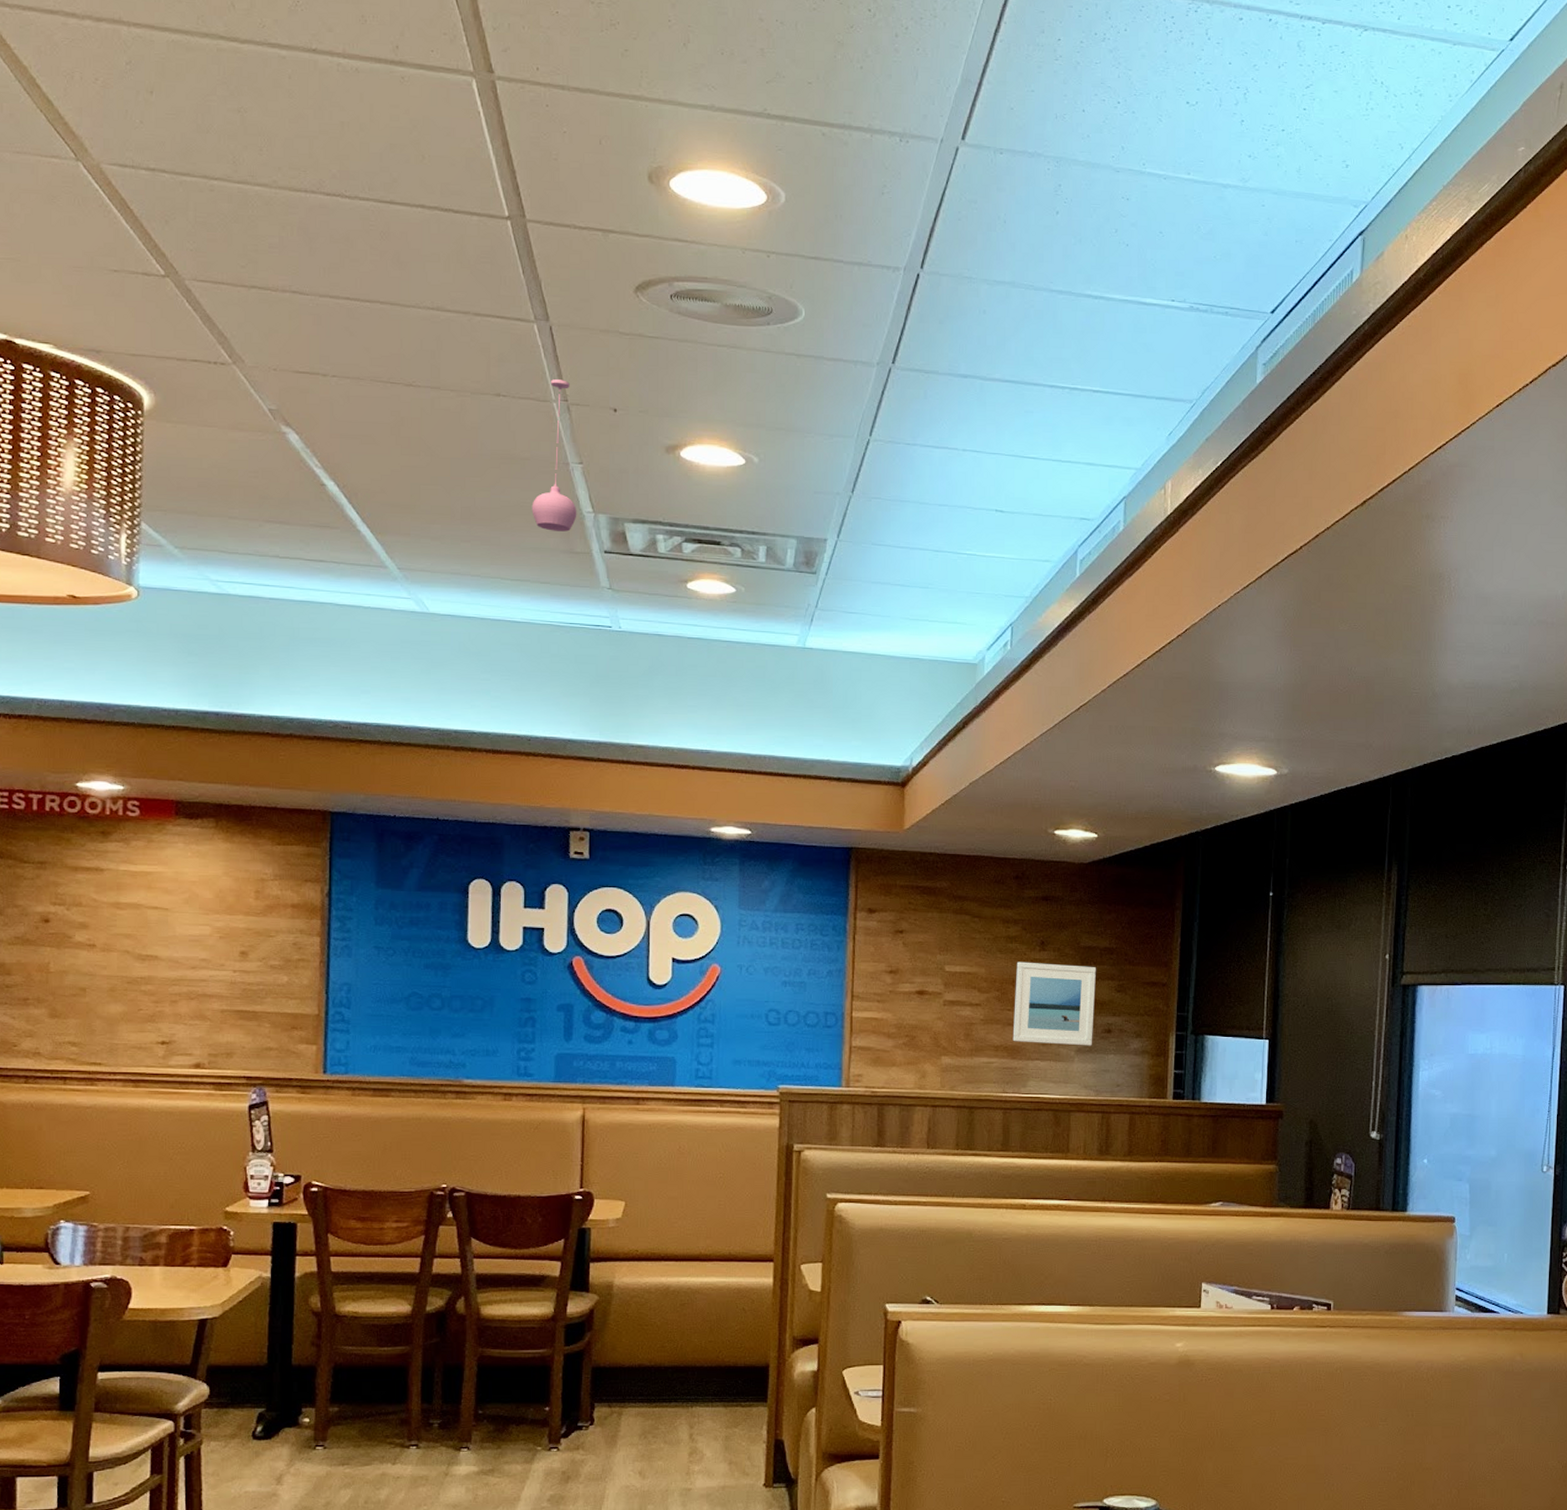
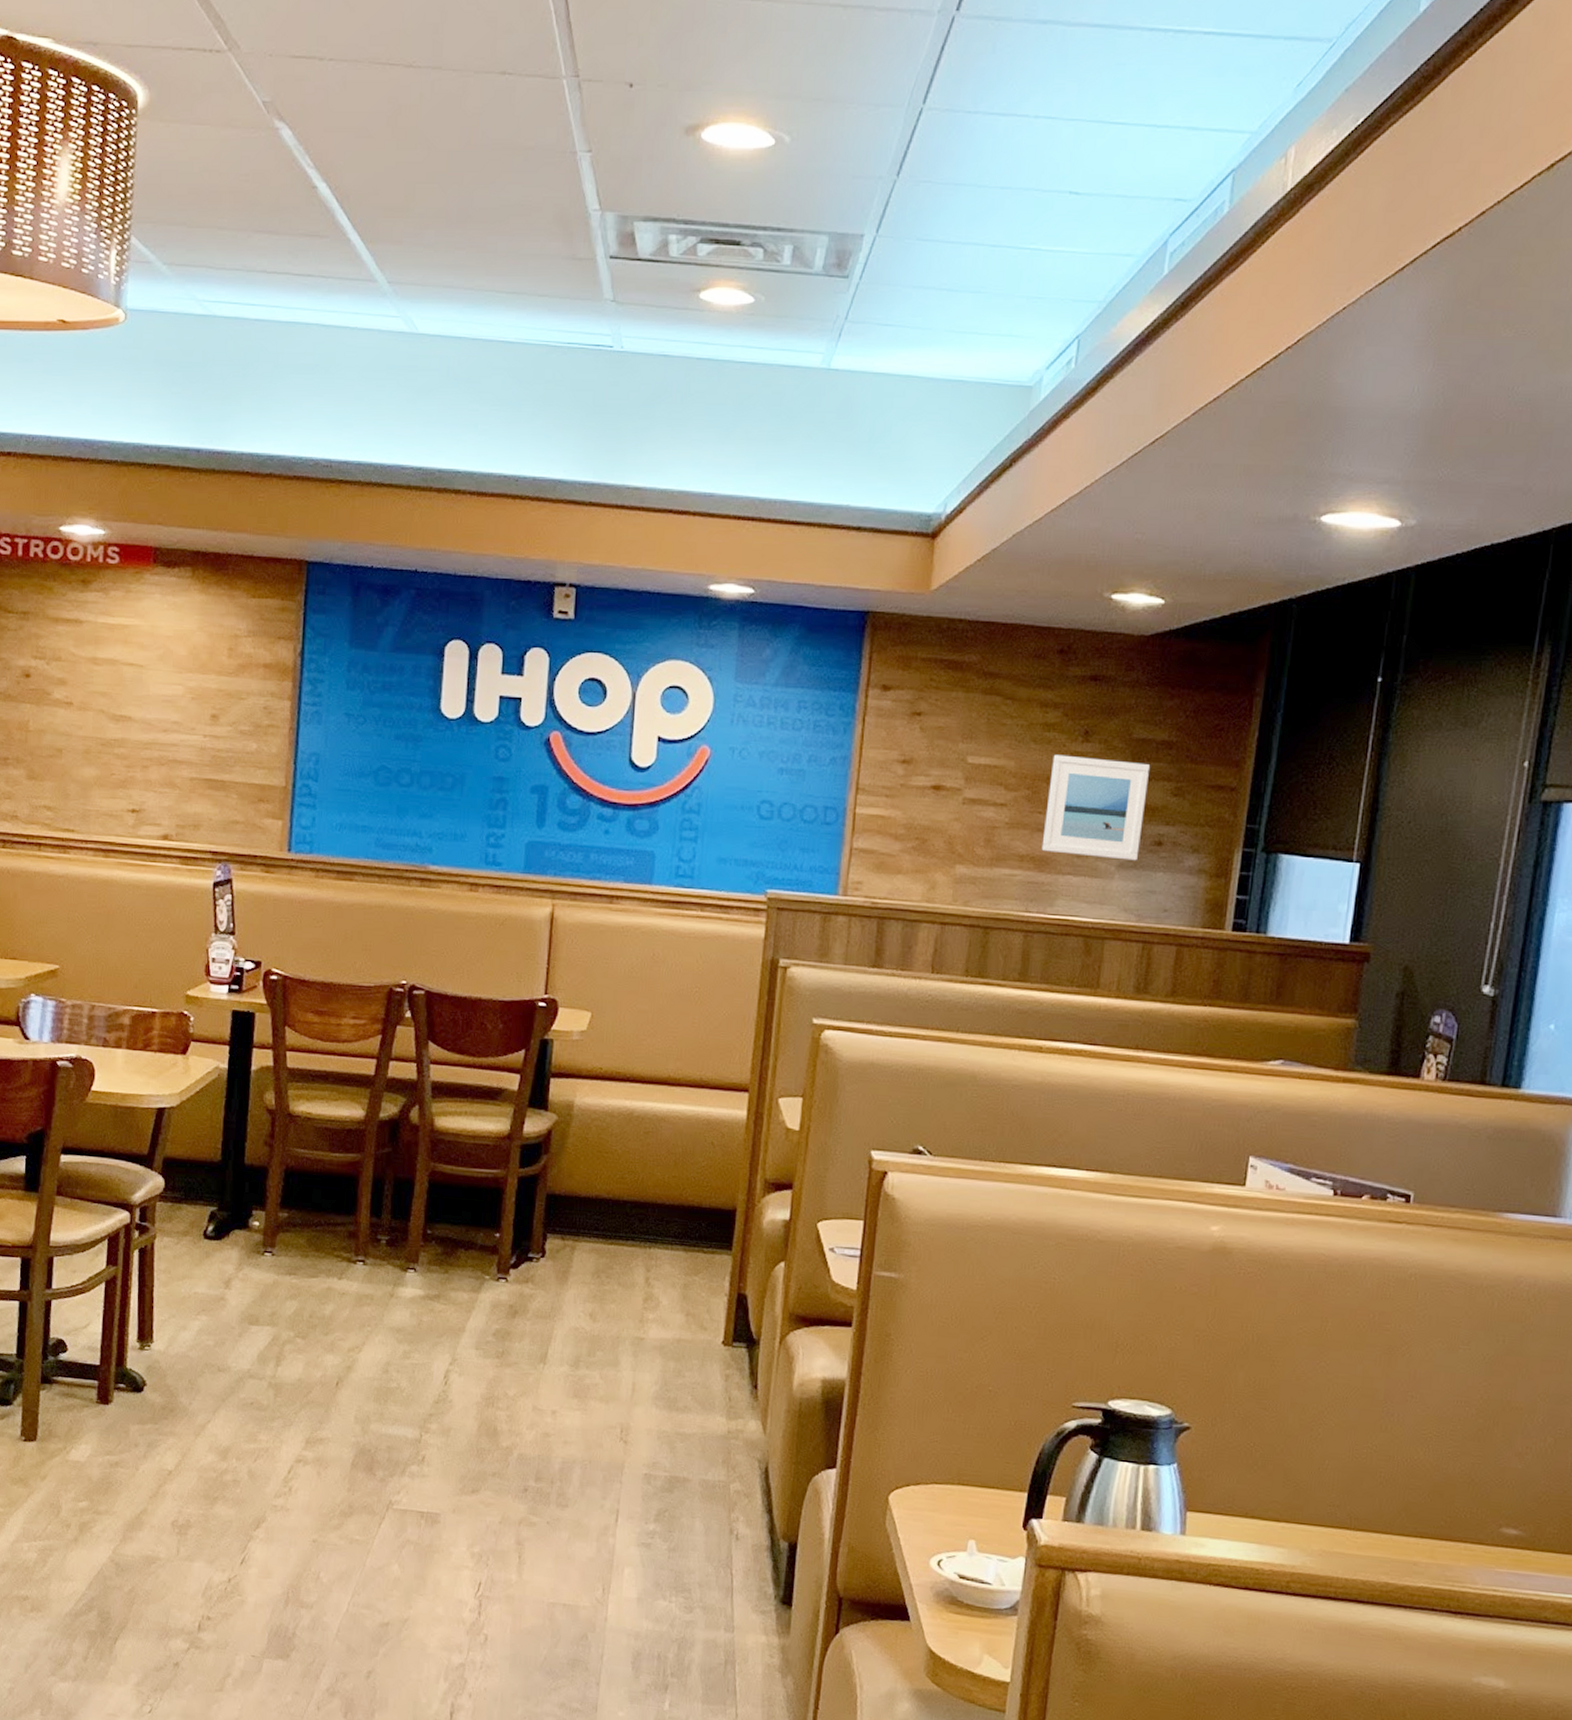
pendant light: present [531,379,577,532] -> none [533,51,583,234]

